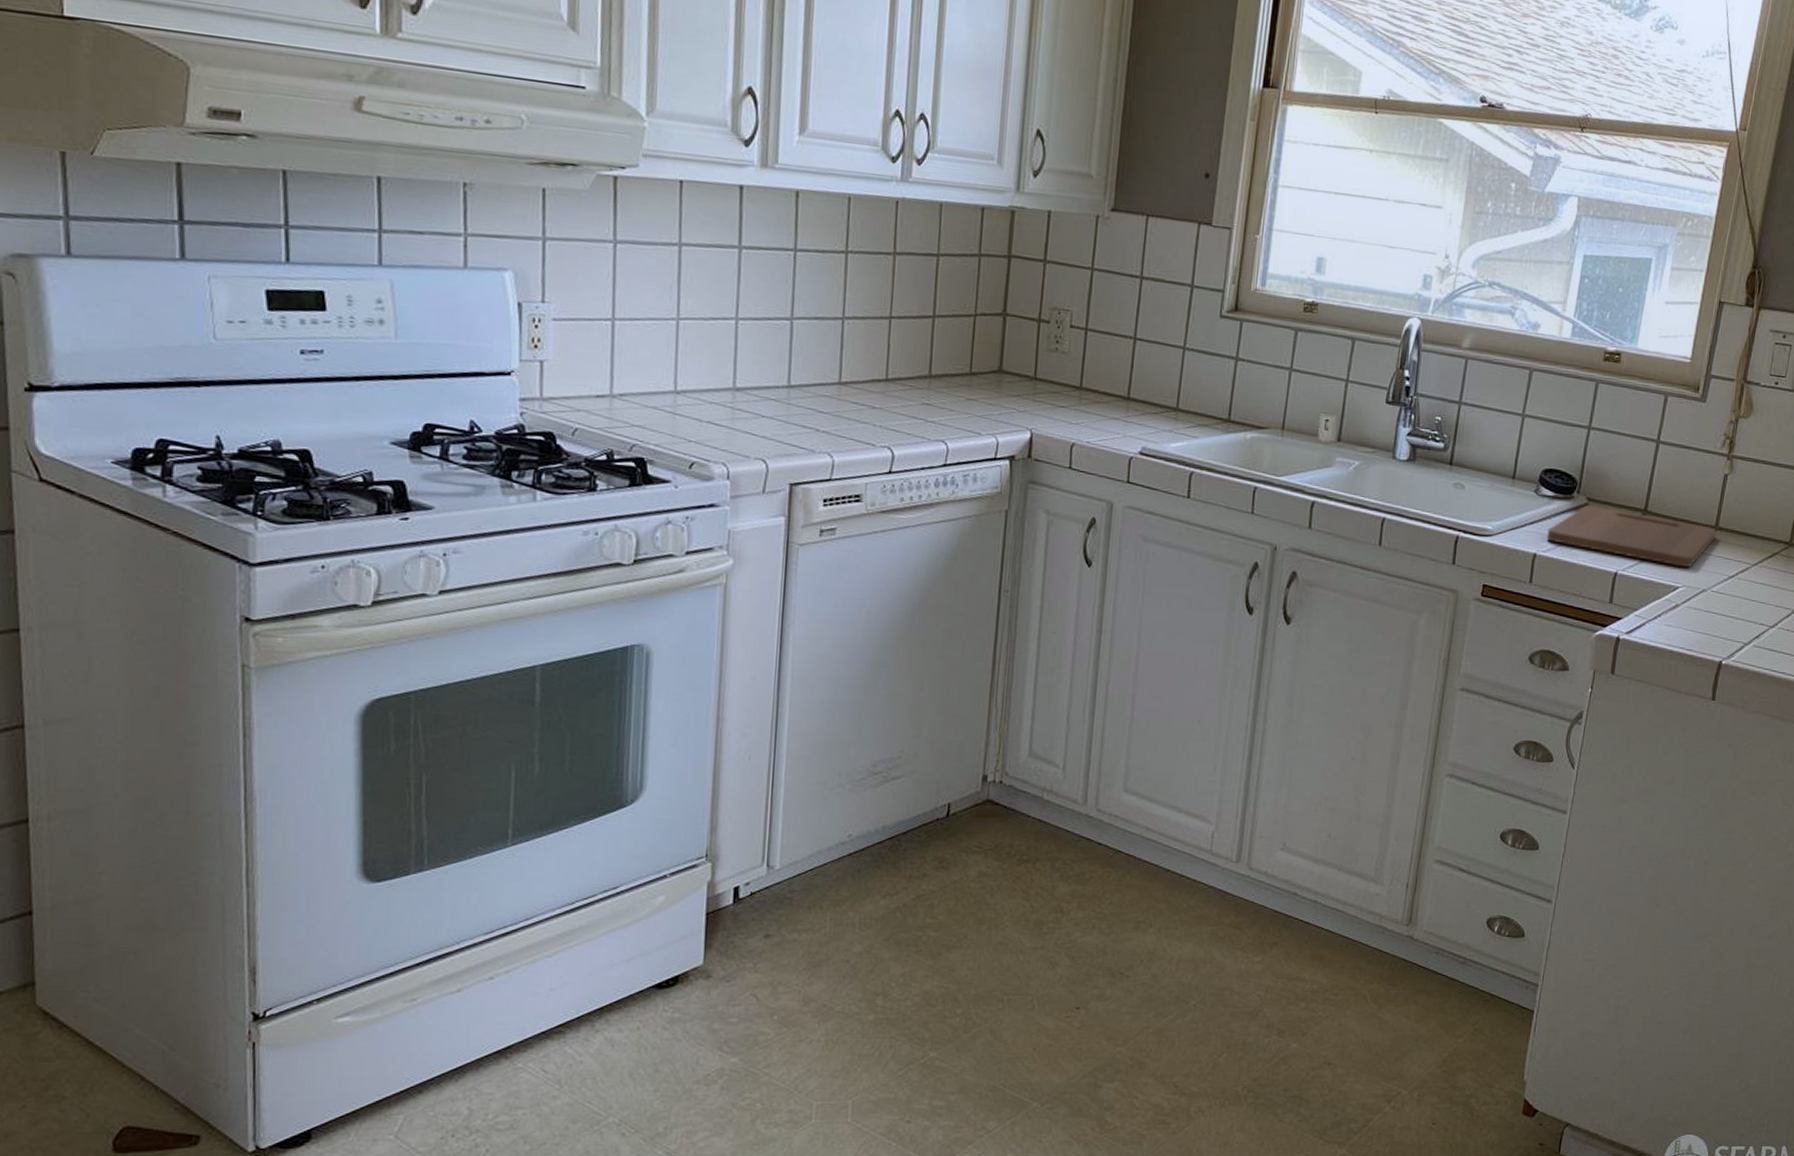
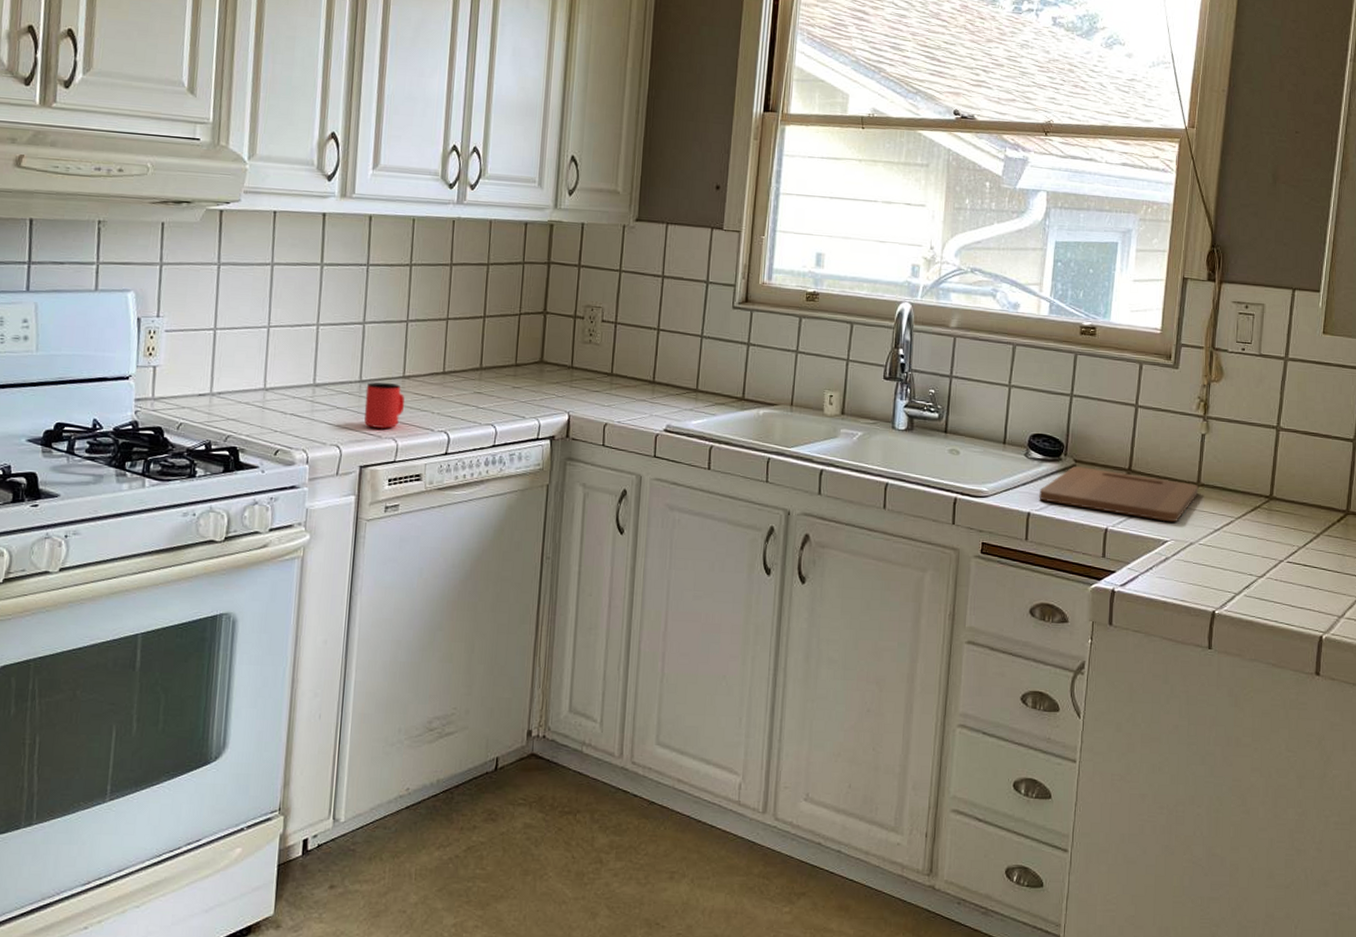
cup: none [794,388,841,443] -> present [364,382,405,430]

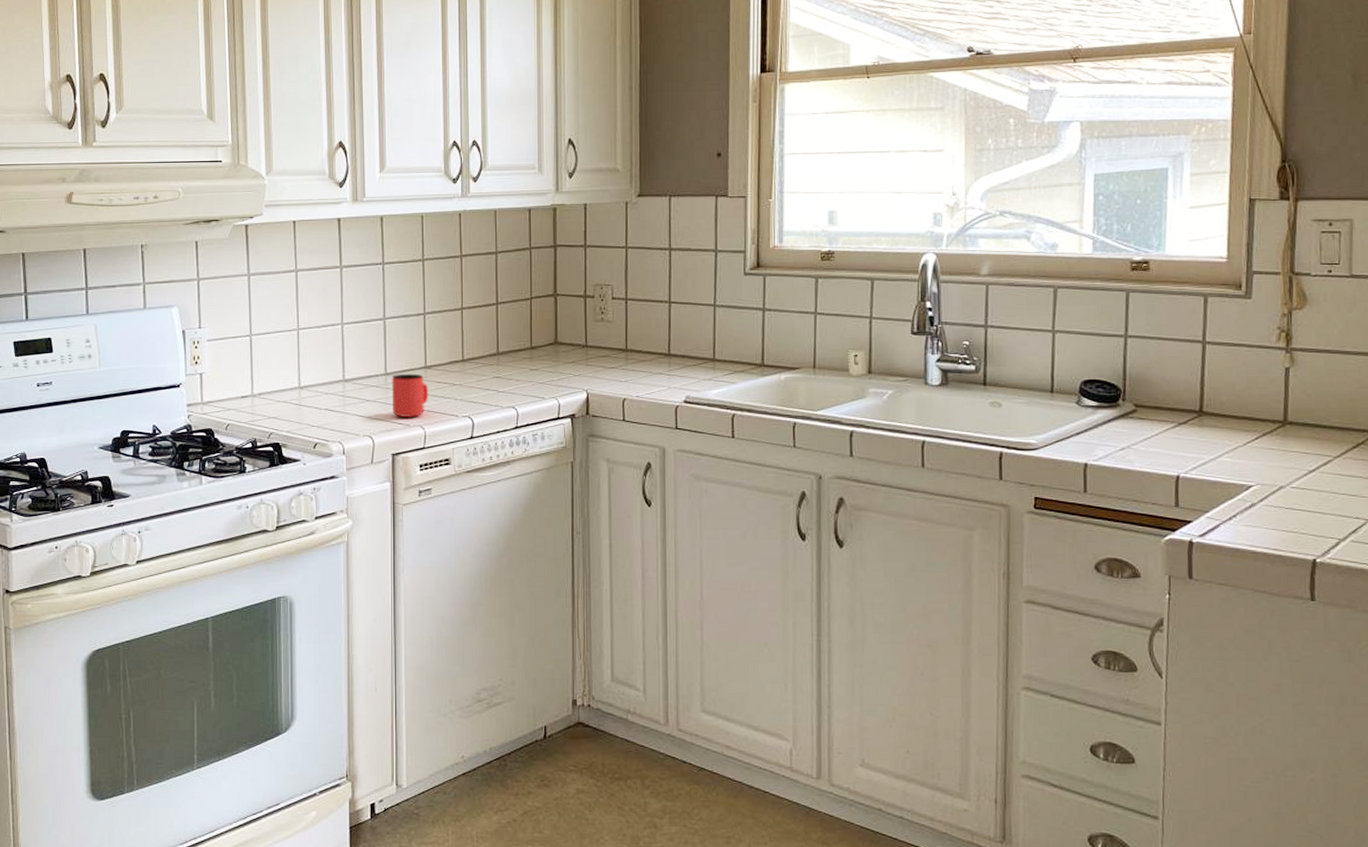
cutting board: present [1039,466,1199,522] -> none [1096,412,1286,465]

